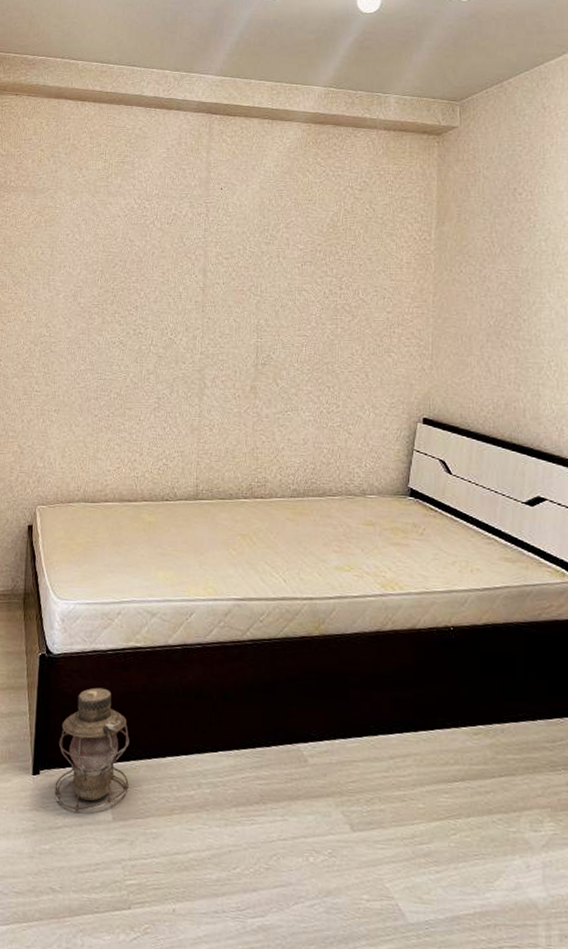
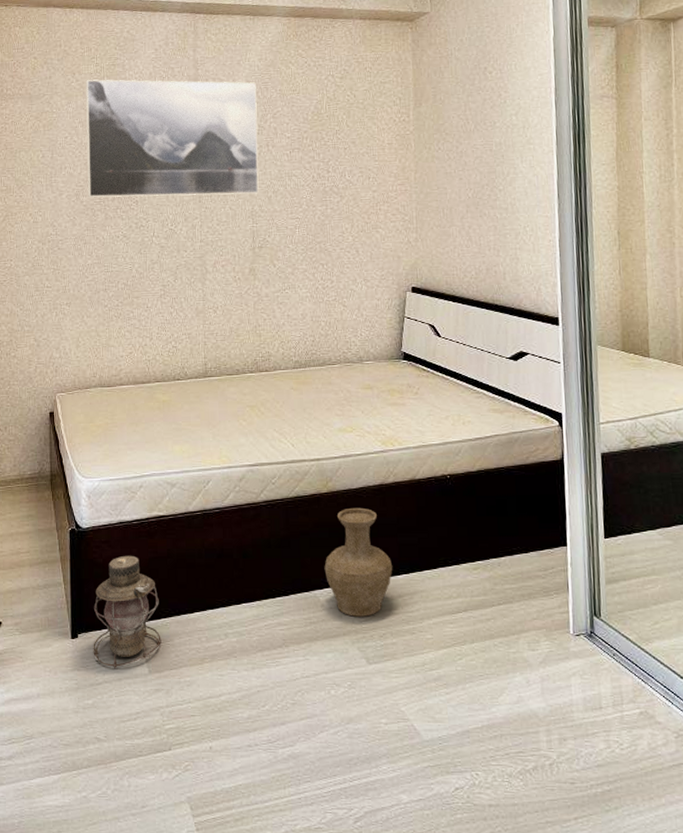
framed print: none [86,176,270,307] -> present [86,79,259,198]
vase: none [310,654,386,778] -> present [324,507,393,617]

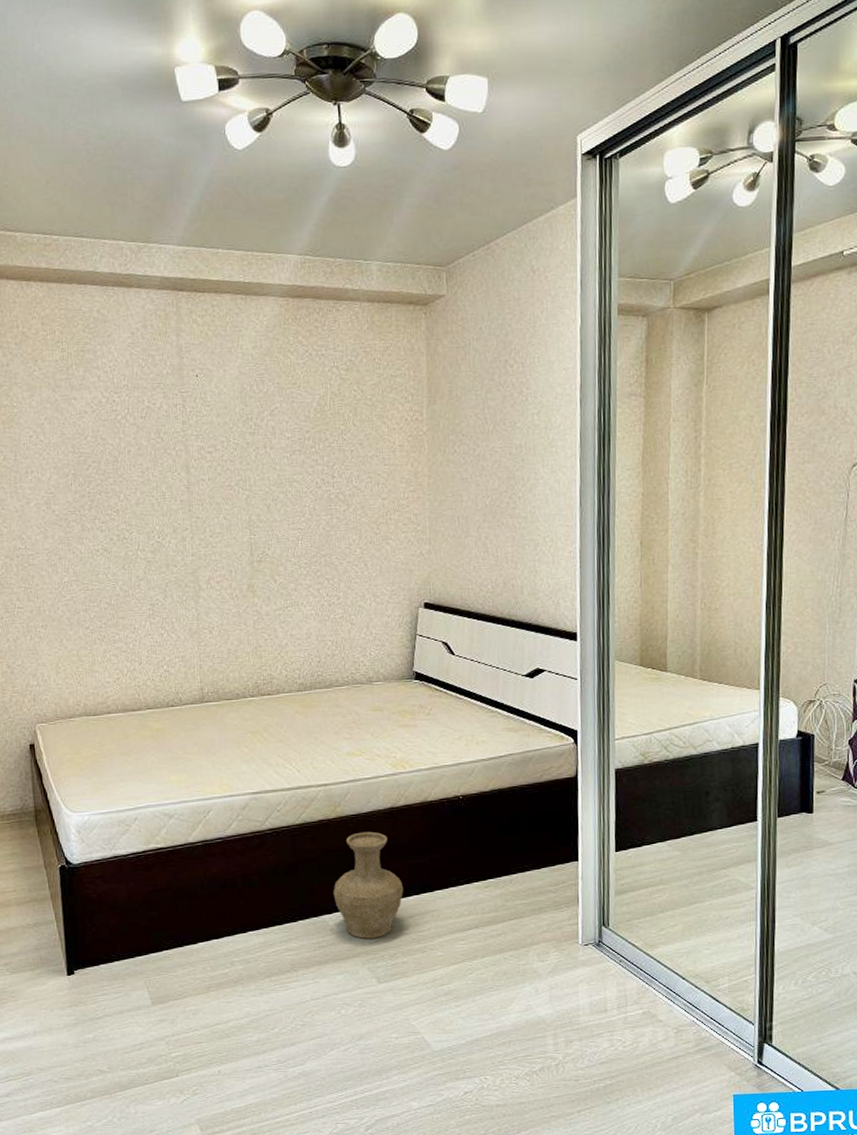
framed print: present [86,79,259,198] -> none [50,368,257,506]
lantern: present [93,555,162,668] -> none [90,889,164,1002]

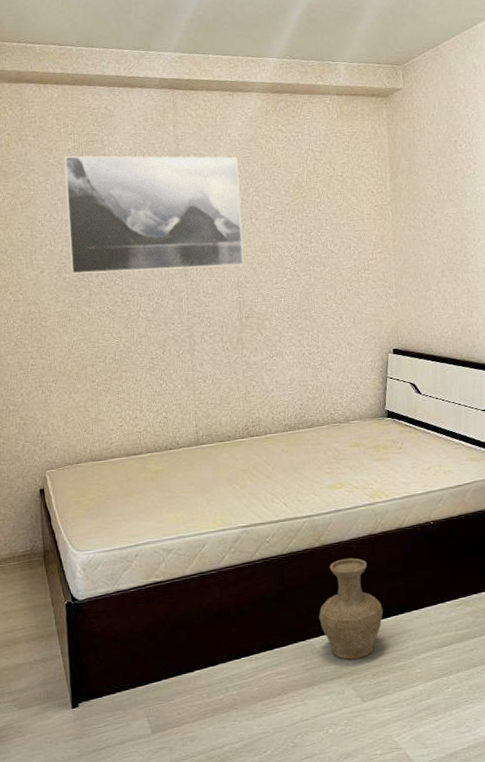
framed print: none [50,368,257,506] -> present [63,156,244,274]

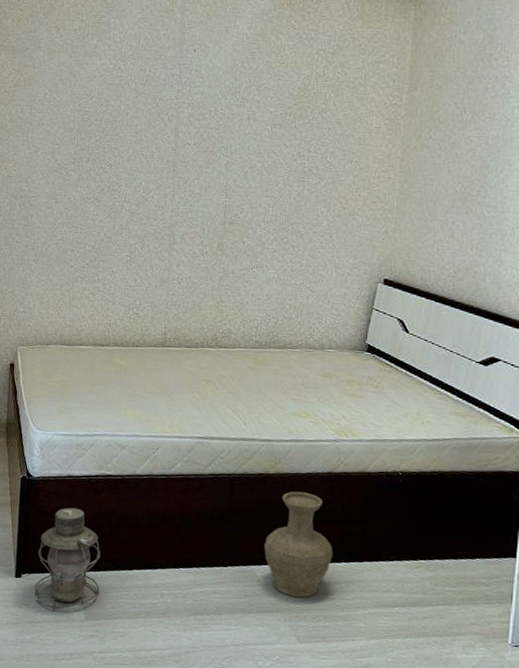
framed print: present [63,156,244,274] -> none [63,37,243,168]
lantern: none [94,622,163,732] -> present [34,507,101,610]

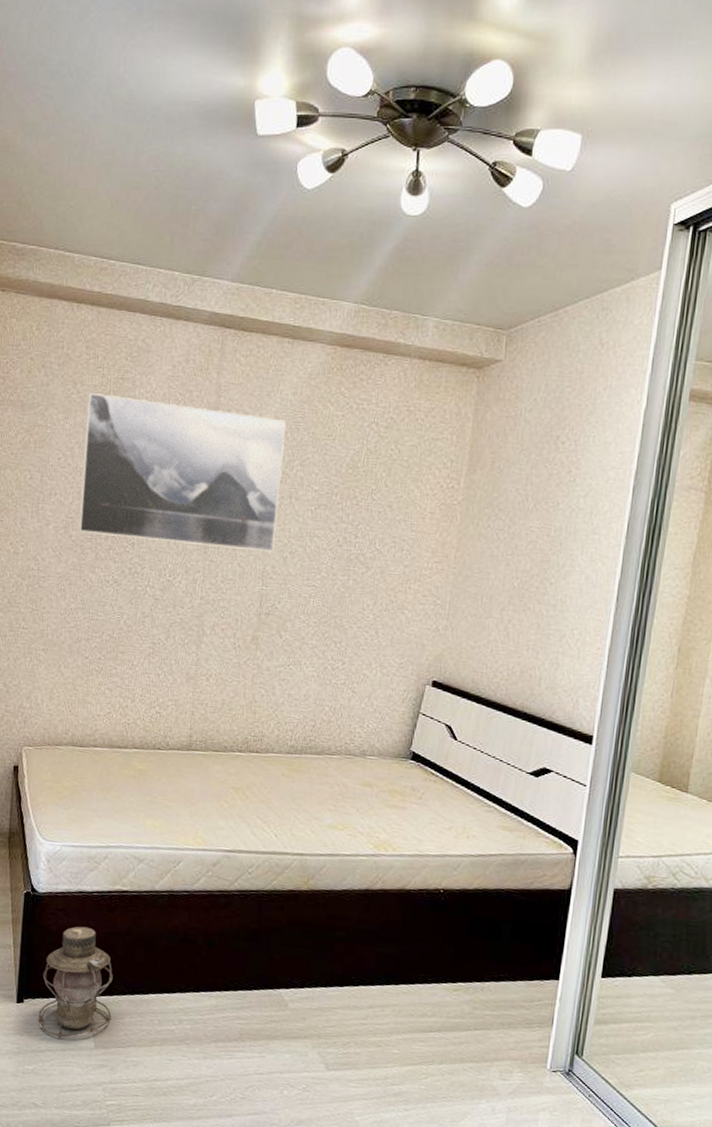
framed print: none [63,37,243,168] -> present [78,393,286,552]
vase: present [264,491,333,598] -> none [293,909,368,1023]

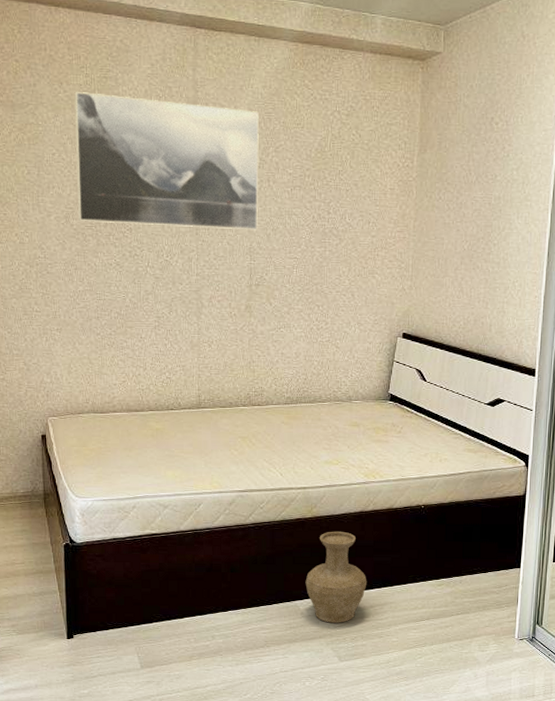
lantern: present [38,926,113,1038] -> none [88,568,153,664]
vase: none [293,909,368,1023] -> present [305,531,367,623]

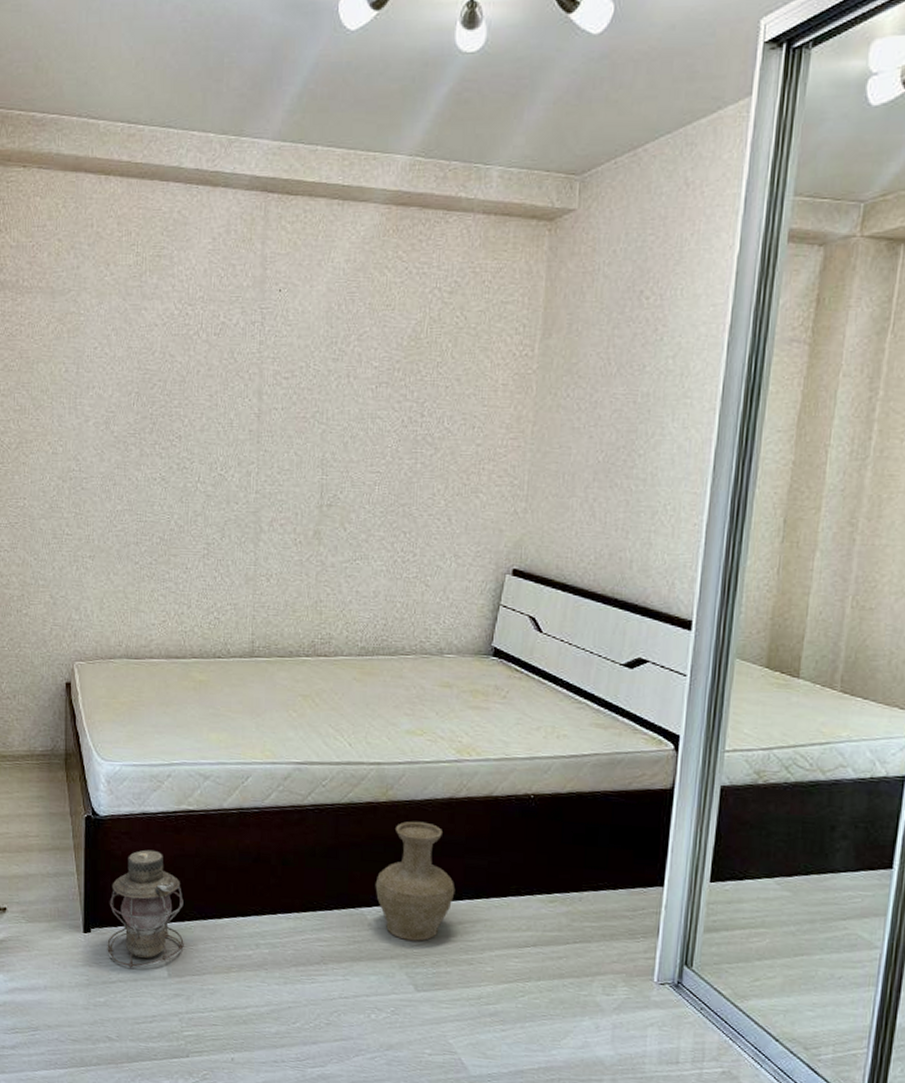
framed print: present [74,92,259,230] -> none [120,274,339,438]
lantern: none [88,568,153,664] -> present [107,849,184,968]

